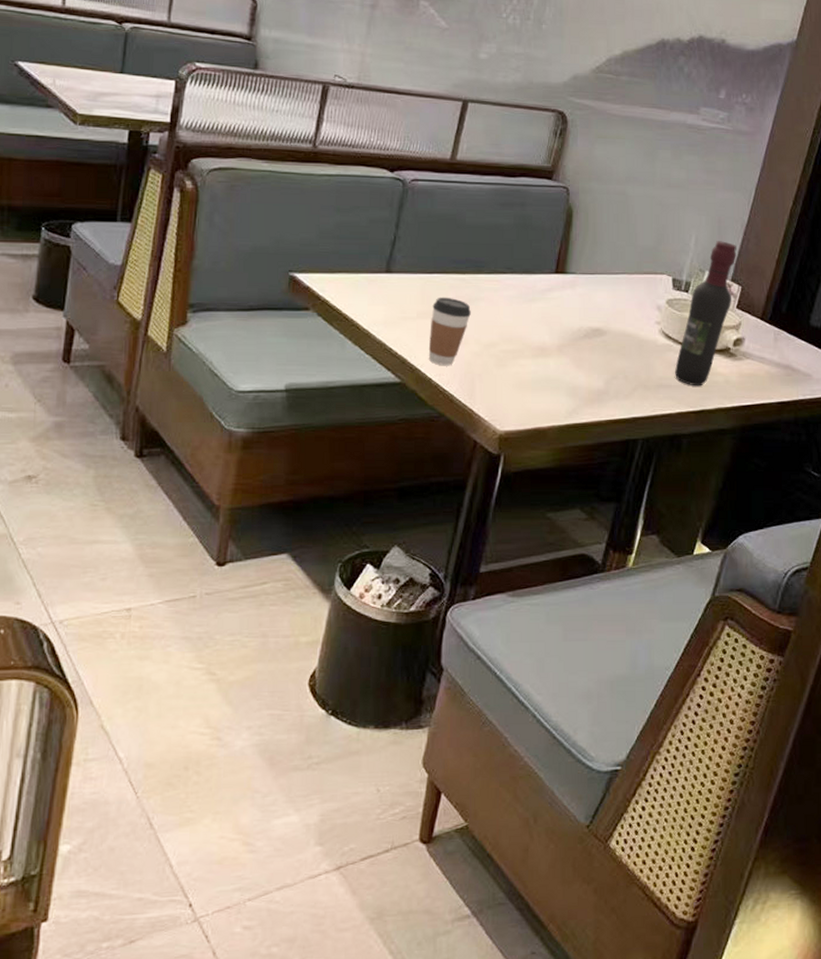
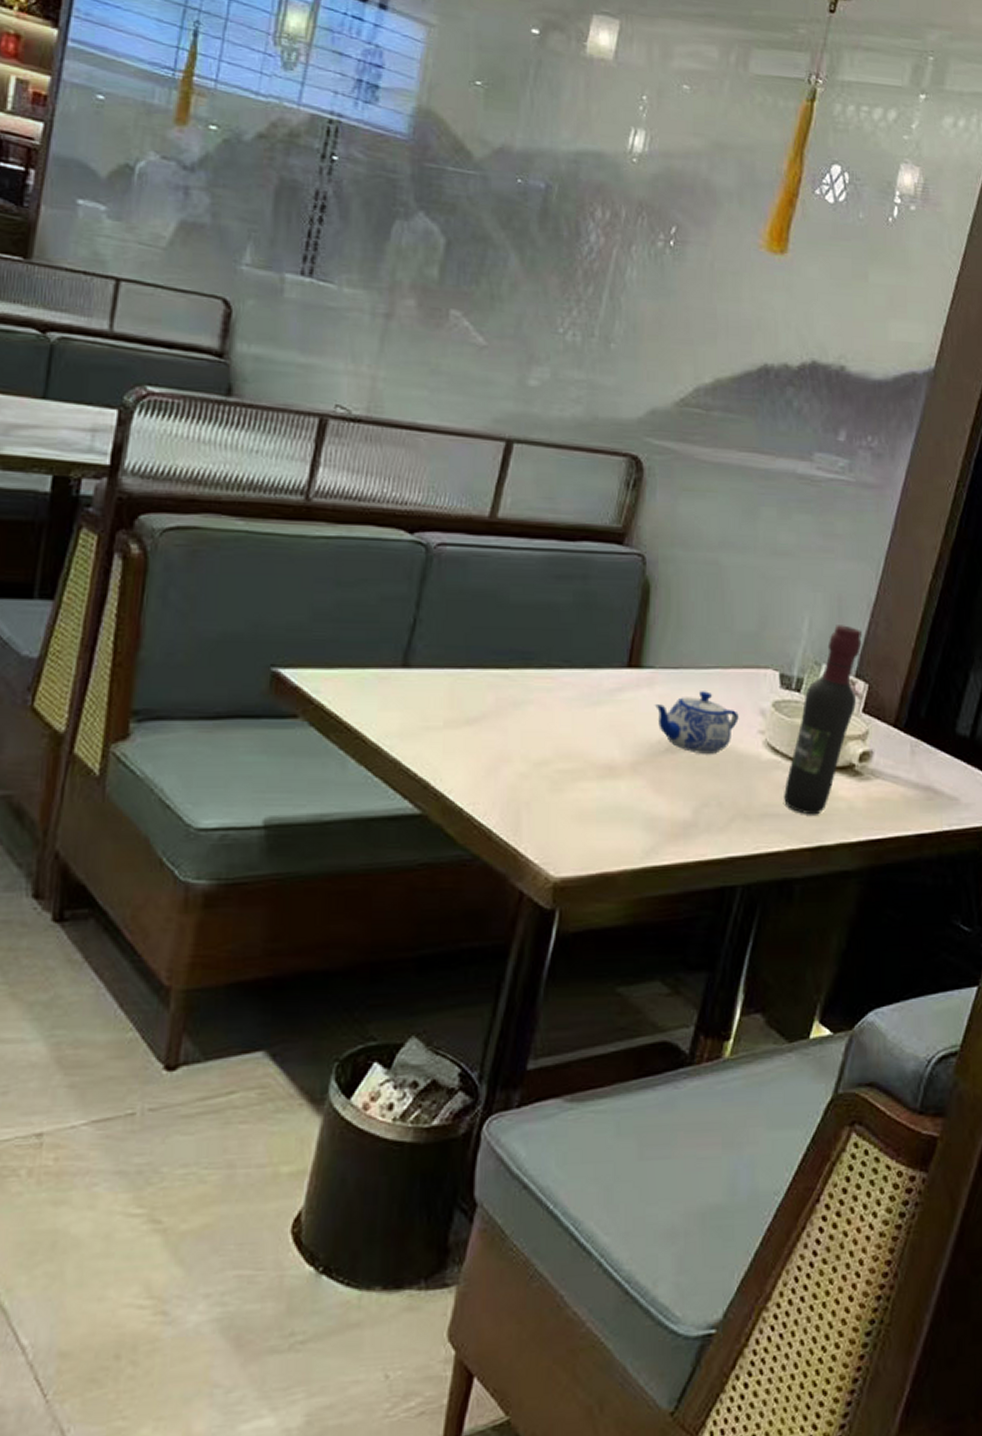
coffee cup: present [428,297,471,365] -> none [458,699,516,790]
teapot: none [575,291,640,340] -> present [654,691,739,755]

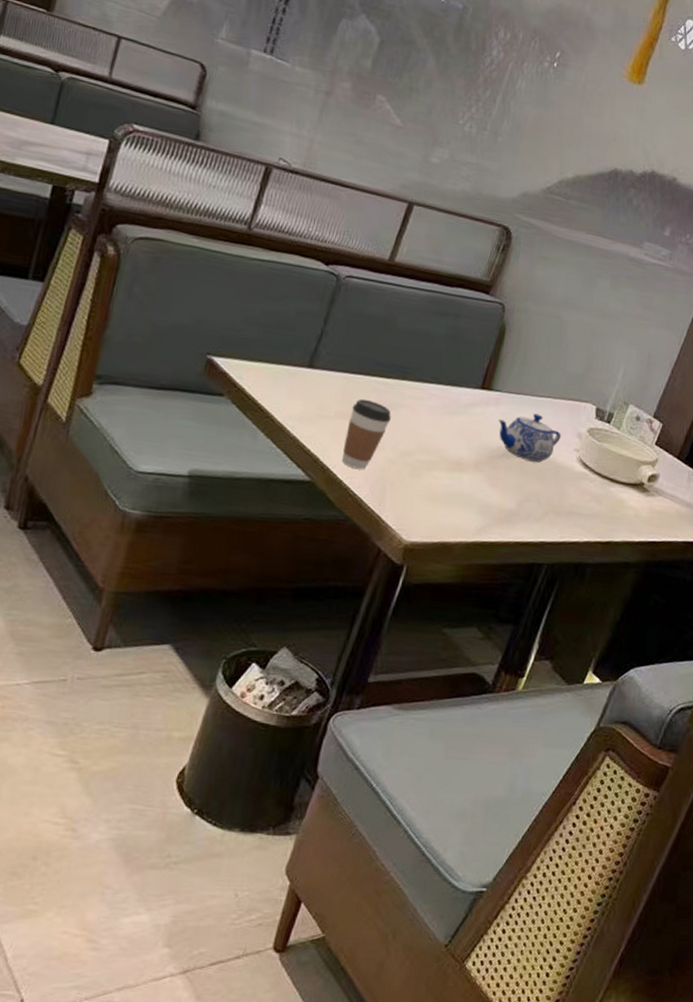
coffee cup: none [458,699,516,790] -> present [341,398,391,469]
wine bottle: present [784,625,862,815] -> none [587,376,663,518]

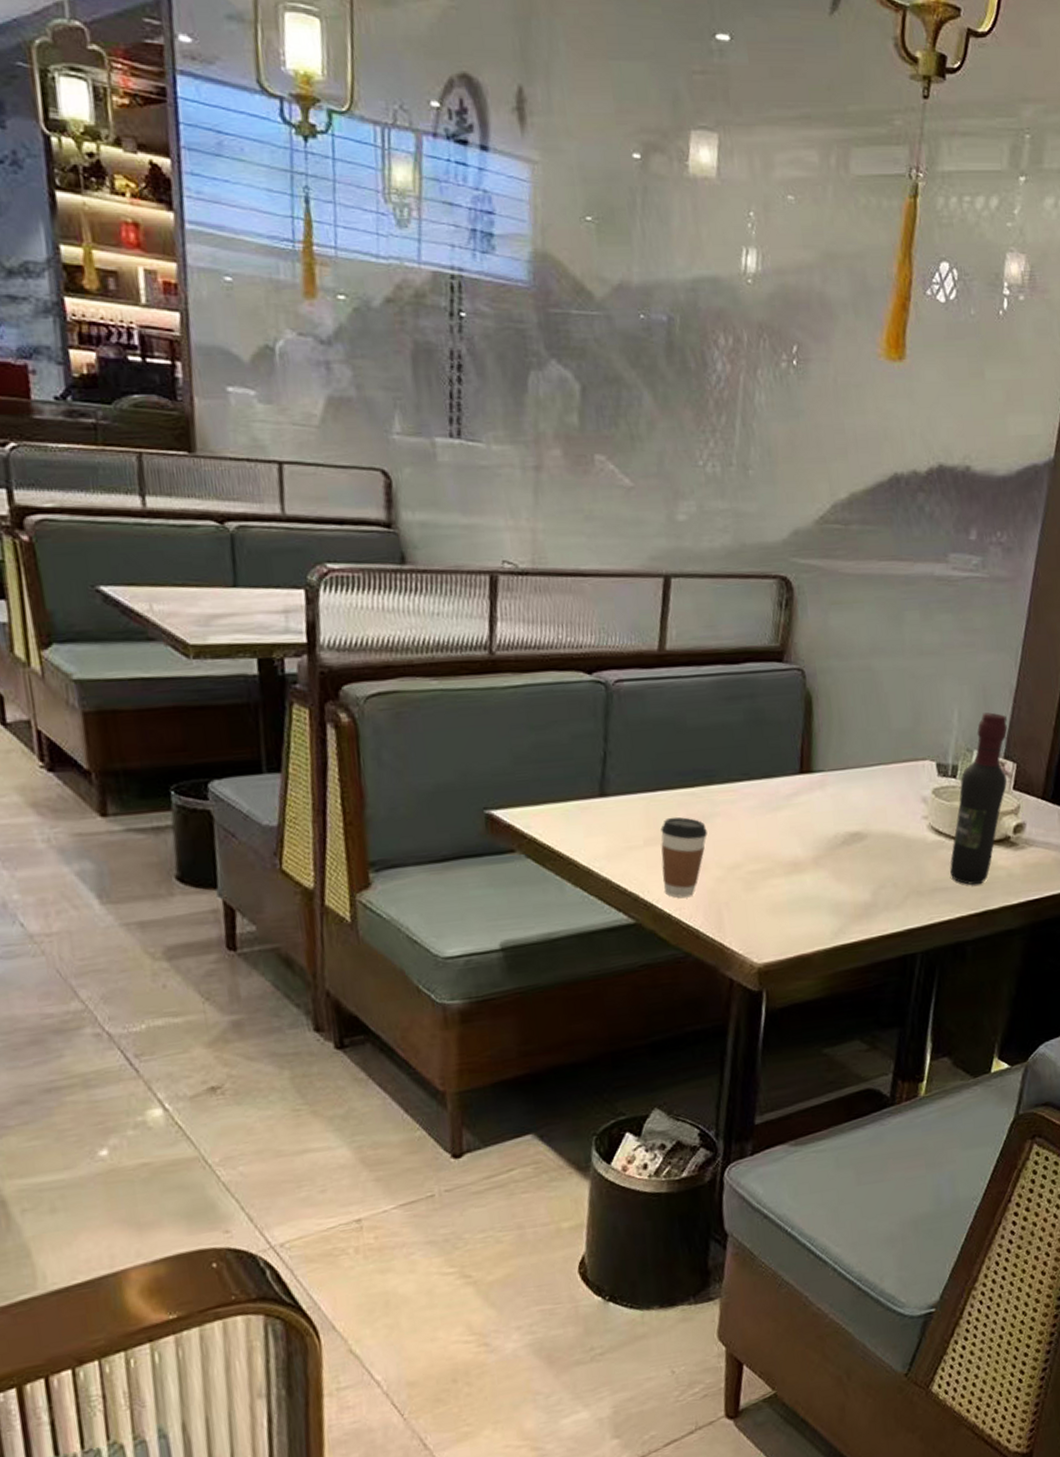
teapot: present [497,413,561,463] -> none [827,786,904,843]
wine bottle: none [587,376,663,518] -> present [950,712,1008,885]

